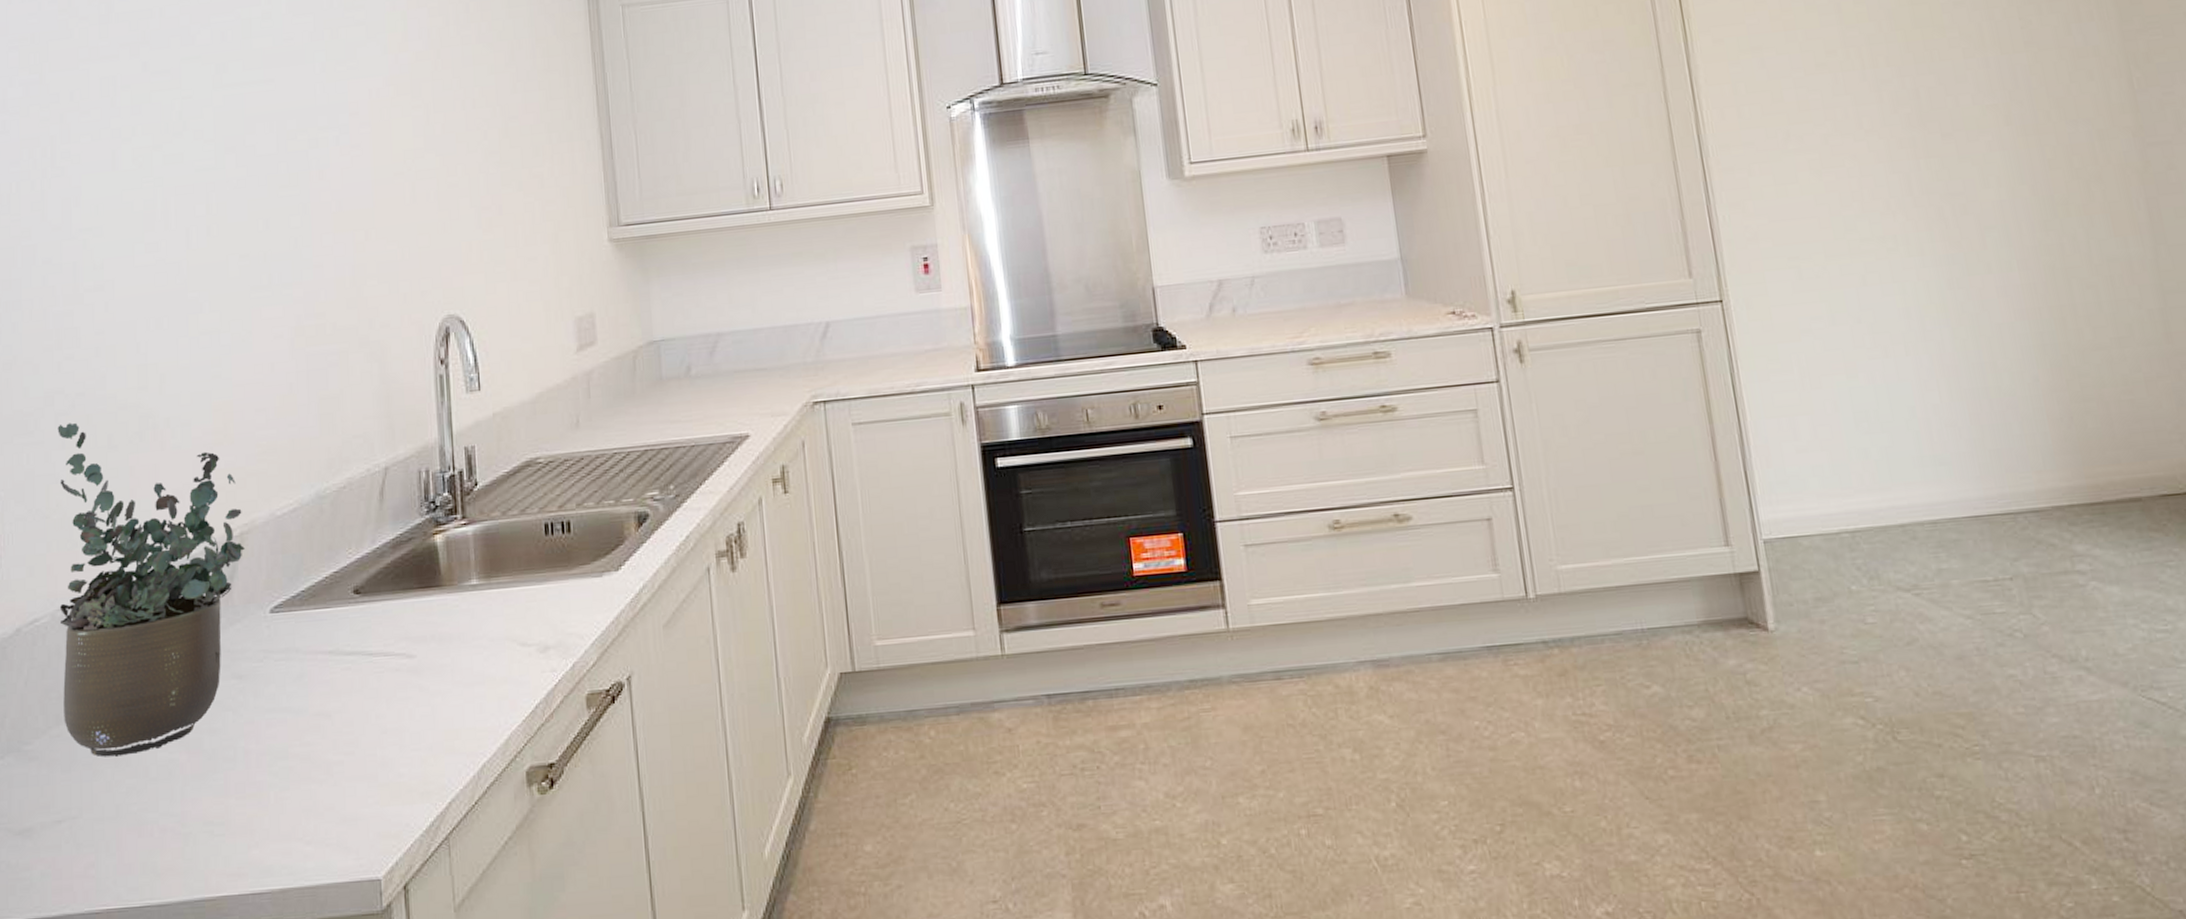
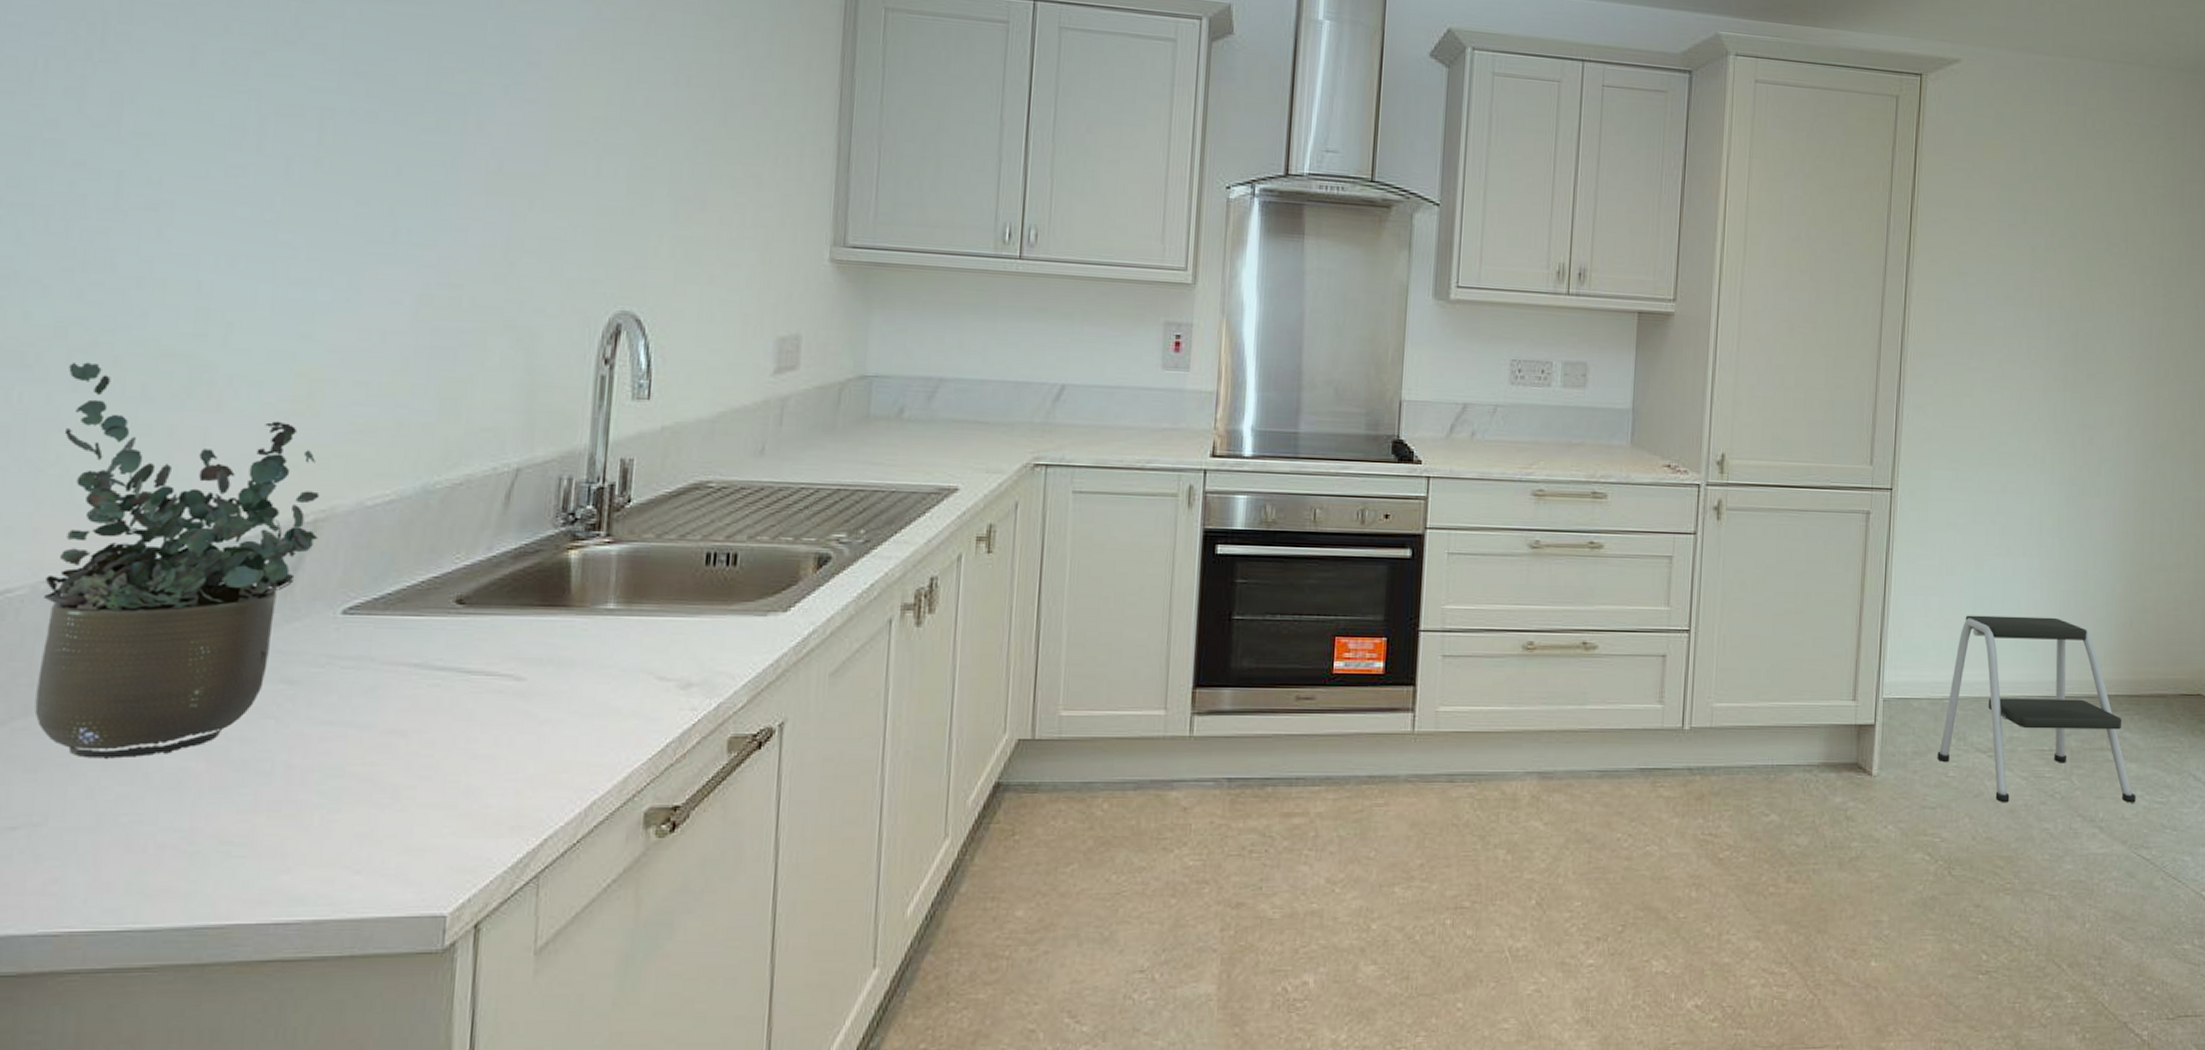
step stool: none [1844,421,2129,649] -> present [1937,615,2136,803]

